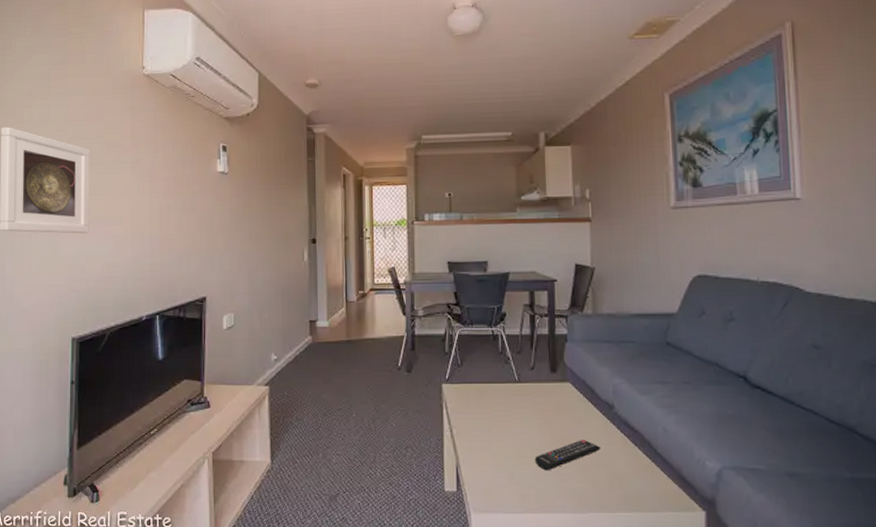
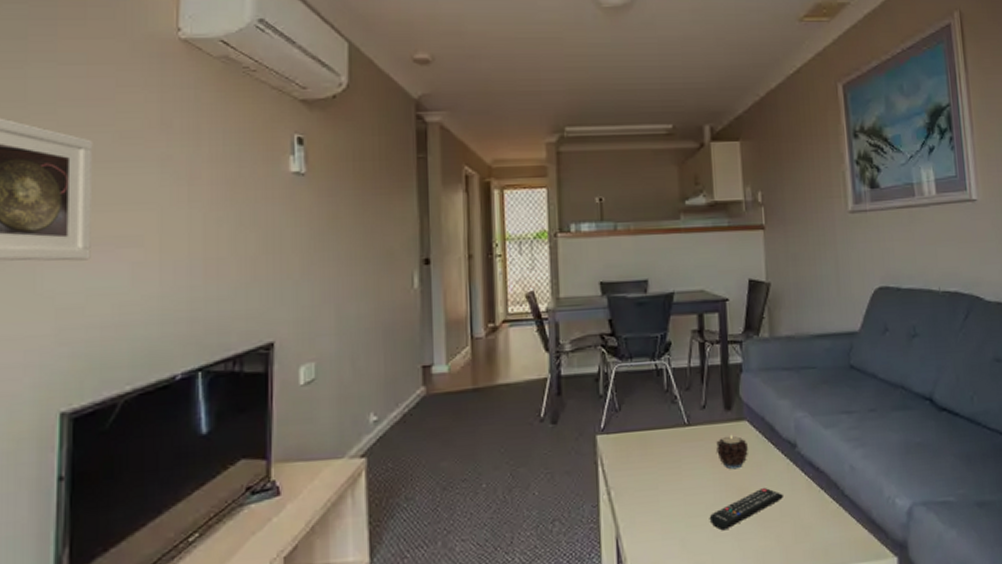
candle: none [542,392,570,422] -> present [716,434,748,470]

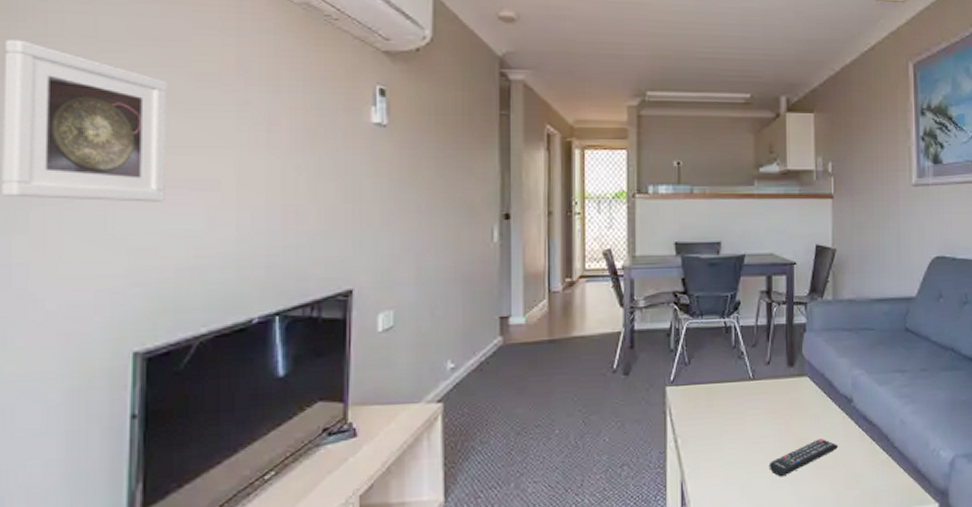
candle: present [716,434,748,470] -> none [779,388,807,421]

